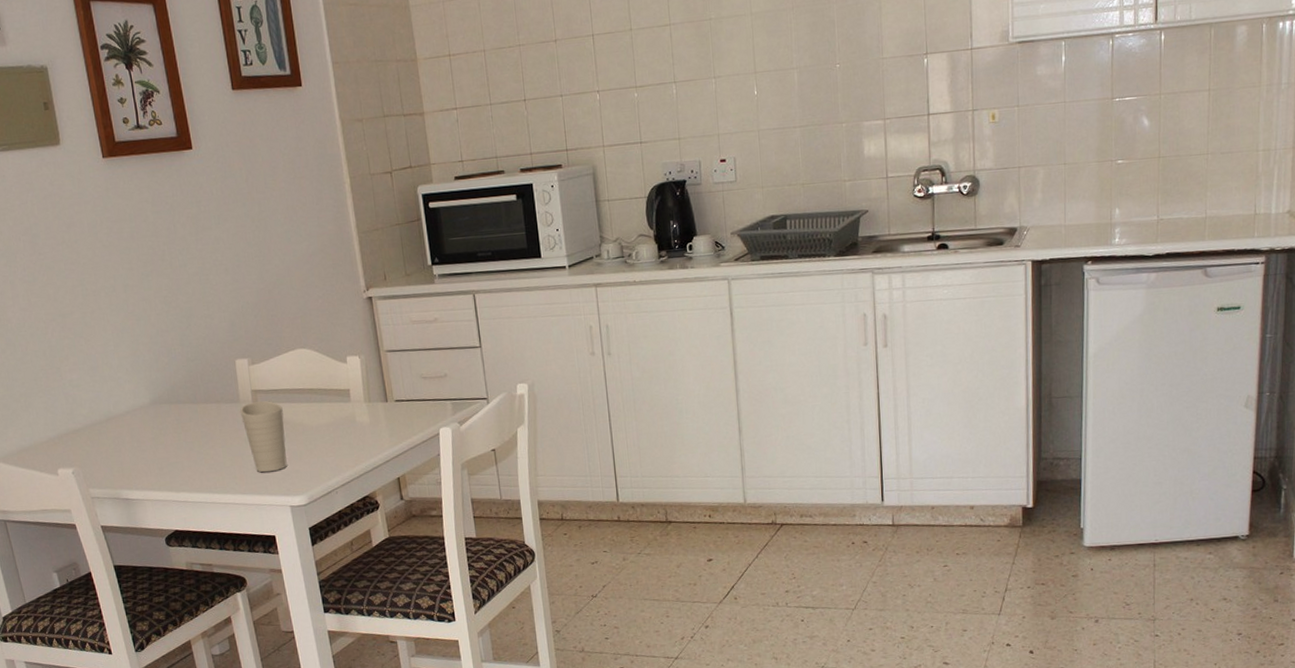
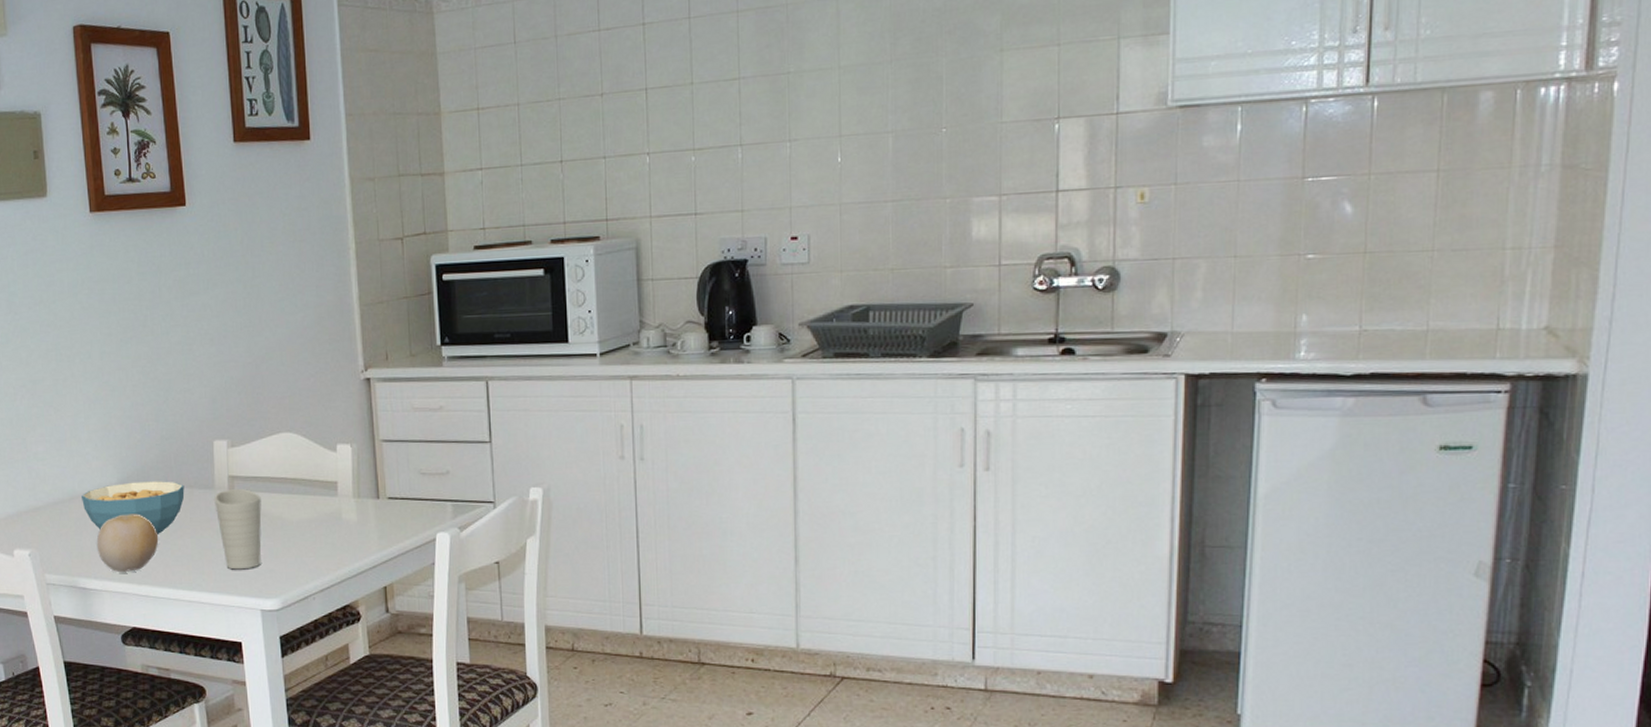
cereal bowl: none [117,398,213,446] -> present [82,481,185,534]
fruit: none [135,429,193,483] -> present [96,513,159,573]

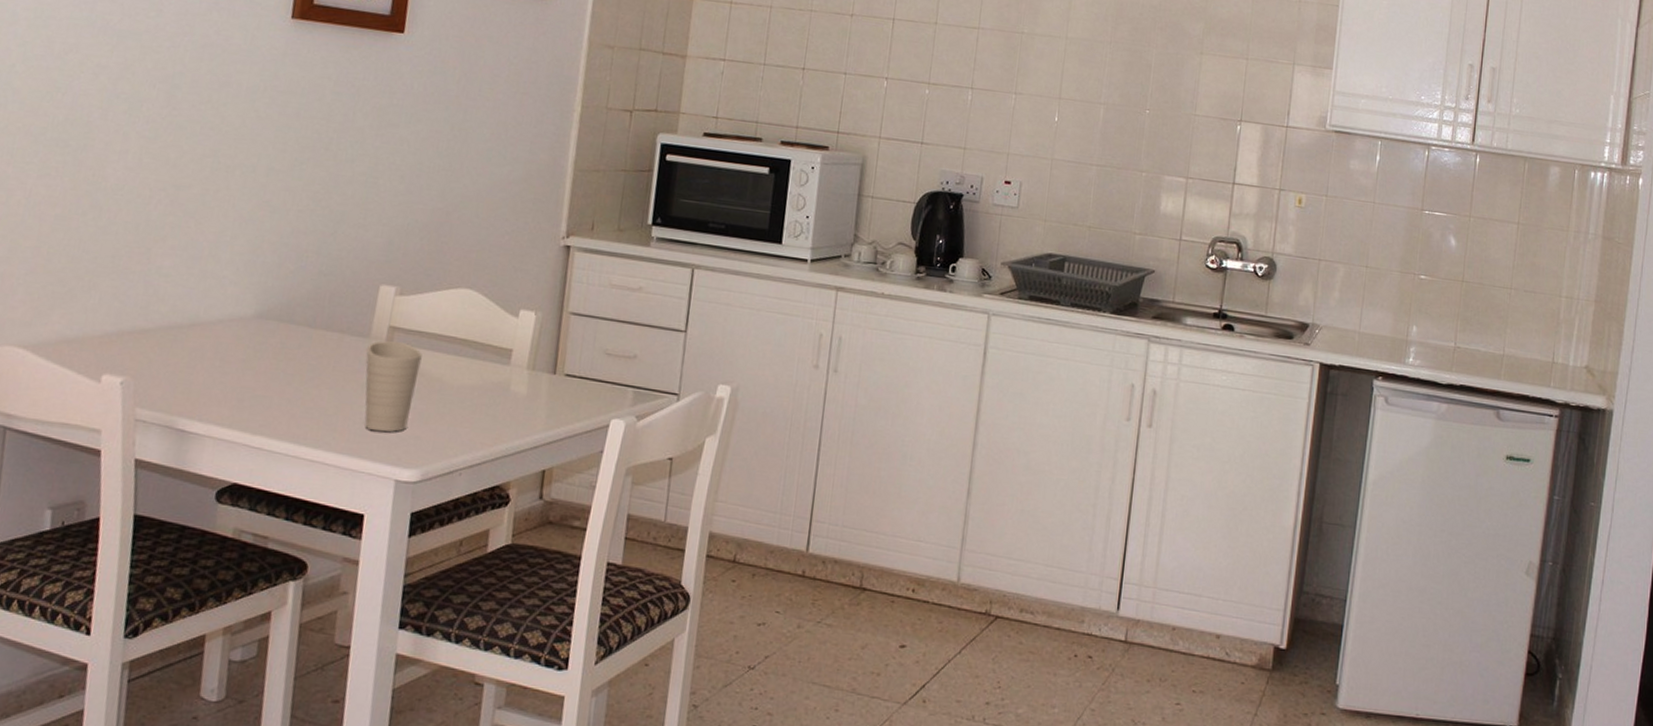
cereal bowl: present [82,481,185,534] -> none [204,316,335,380]
fruit: present [96,513,159,573] -> none [210,352,290,419]

